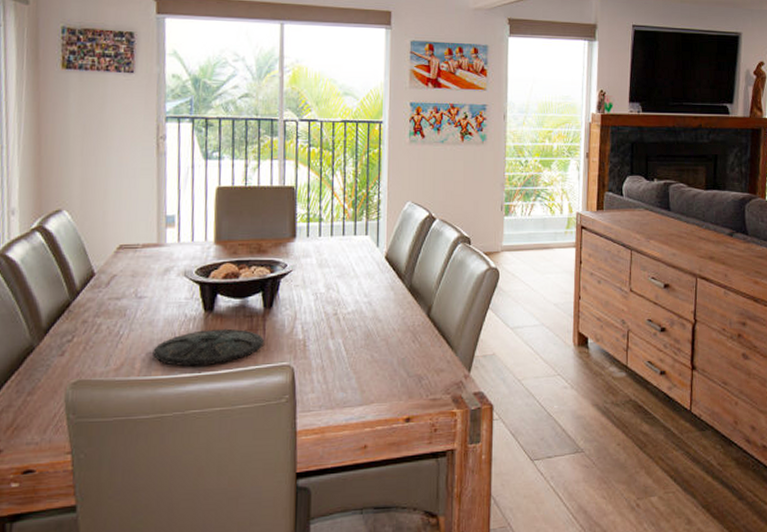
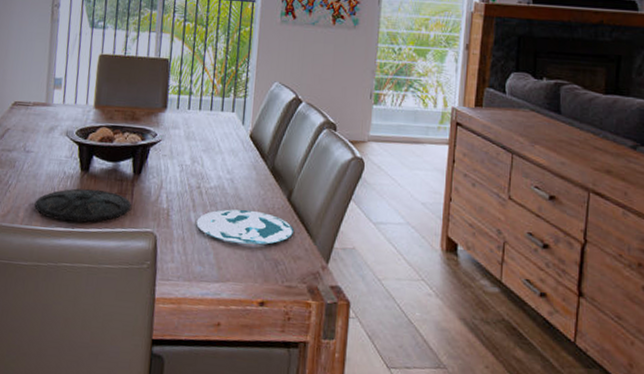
plate: none [335,330,436,364] -> present [196,209,295,245]

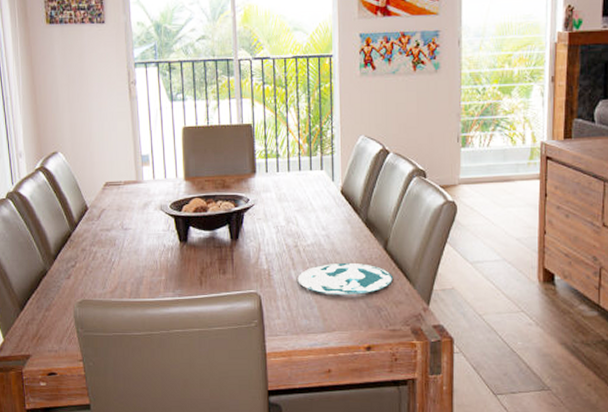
plate: present [34,188,131,223] -> none [140,258,233,291]

